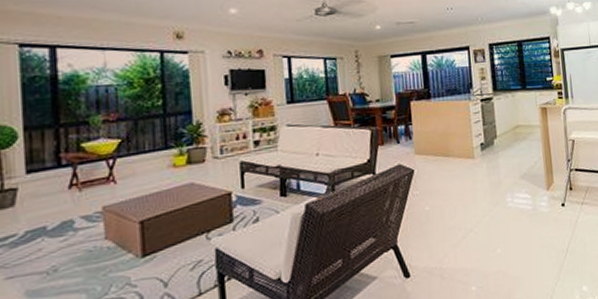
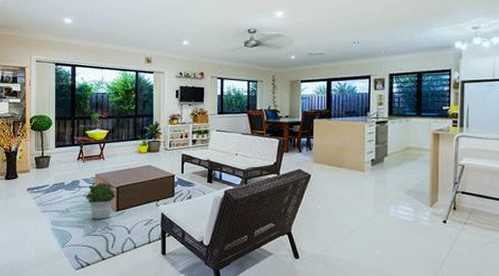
potted plant: none [82,215,141,276] -> present [83,182,116,220]

